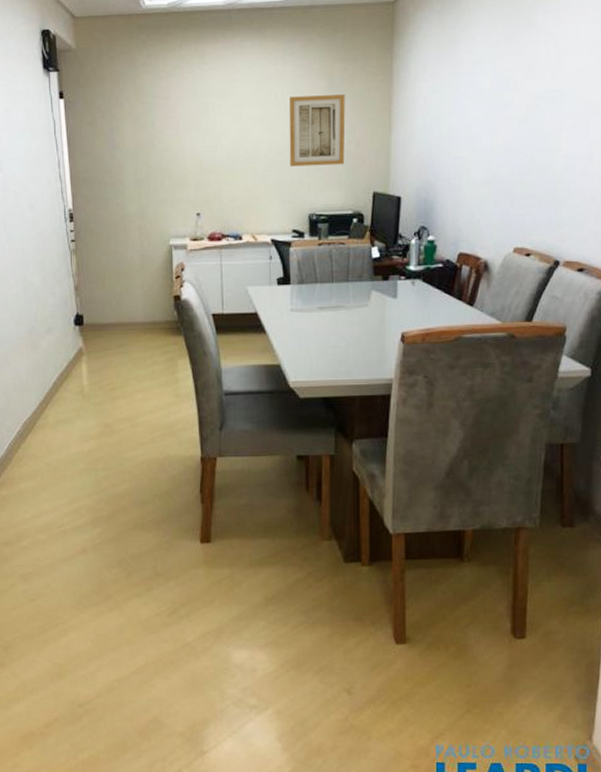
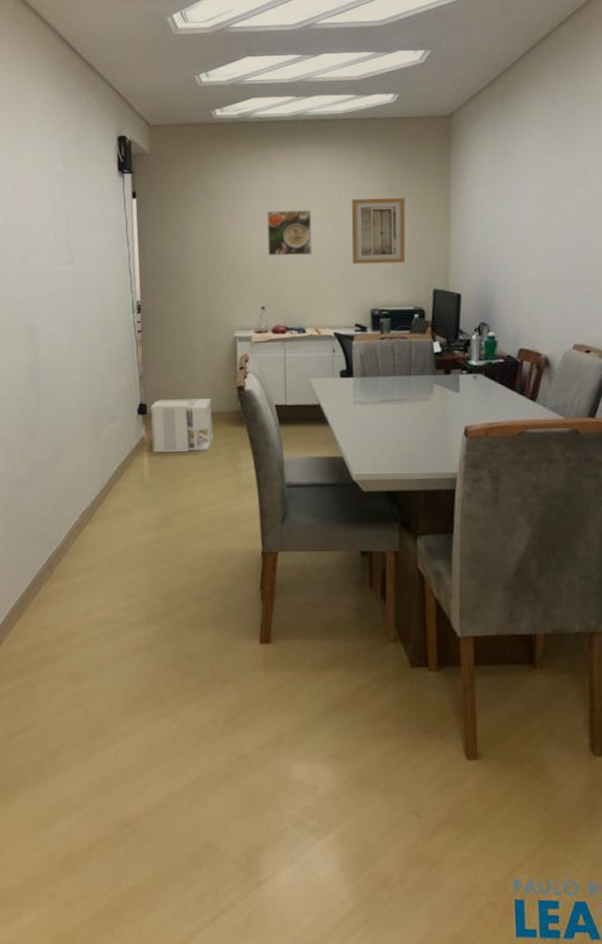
architectural model: none [87,309,151,363] -> present [151,399,213,453]
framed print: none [200,109,248,160] -> present [267,210,312,256]

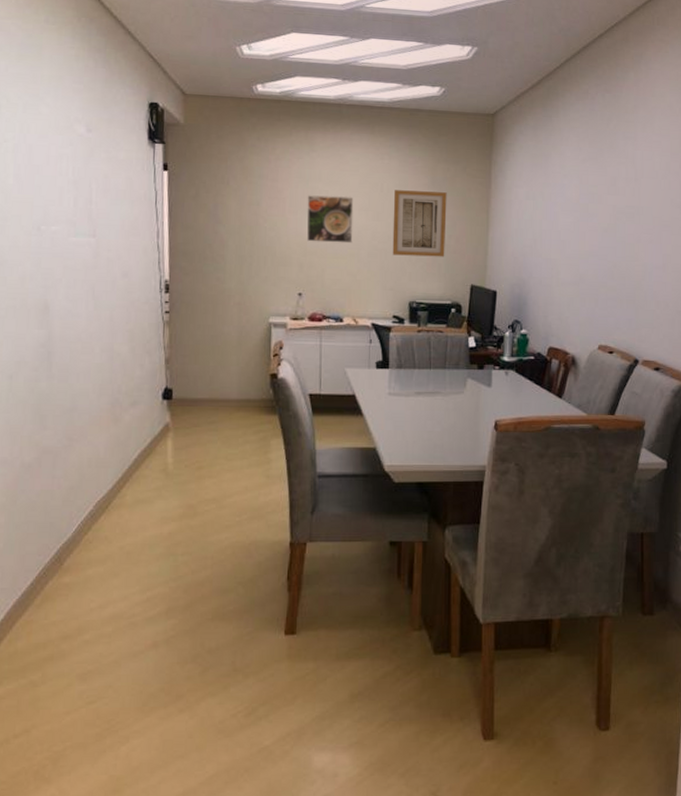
architectural model: present [151,399,213,453] -> none [176,384,243,441]

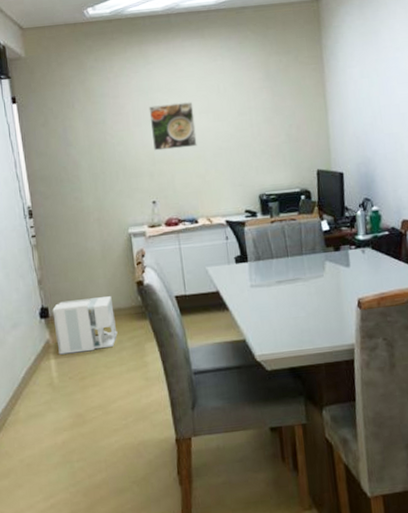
architectural model: none [176,384,243,441] -> present [52,296,118,355]
wall art: present [392,190,447,257] -> none [231,83,288,152]

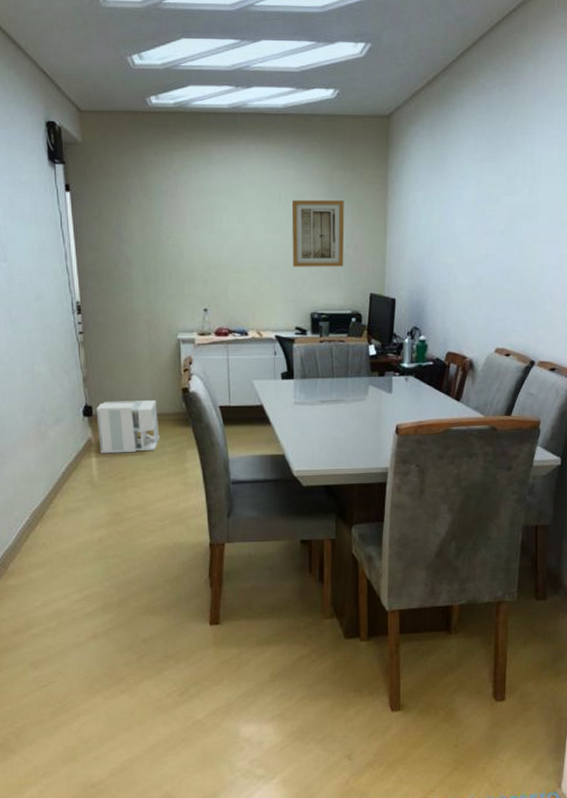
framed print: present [148,102,197,151] -> none [207,210,253,257]
wall art: none [231,83,288,152] -> present [291,200,345,267]

